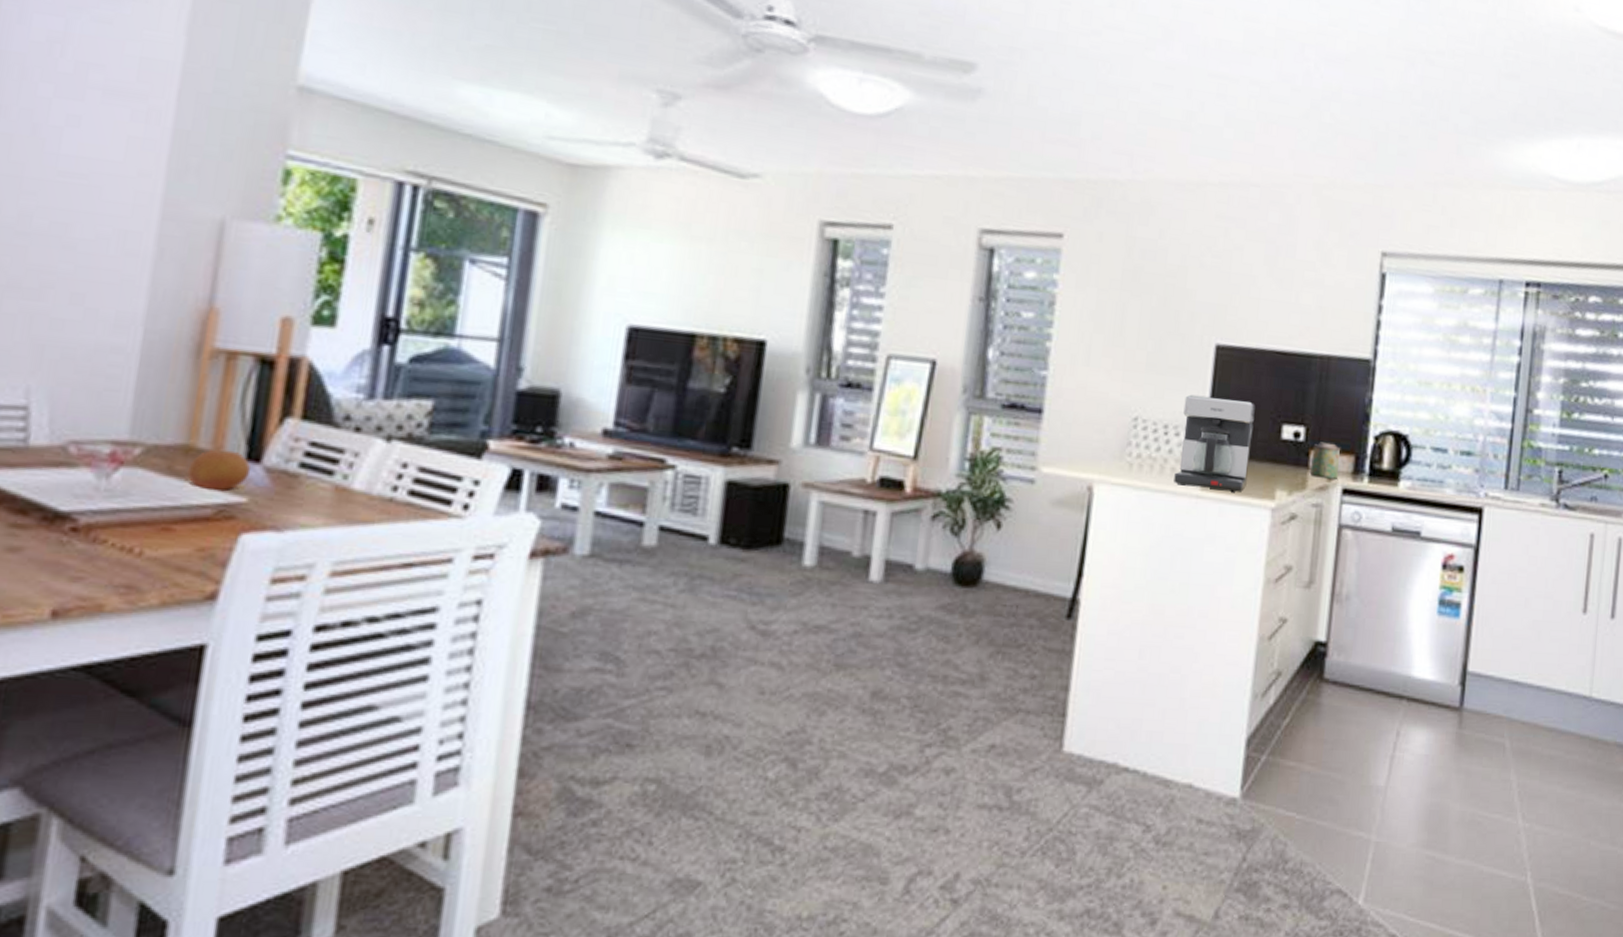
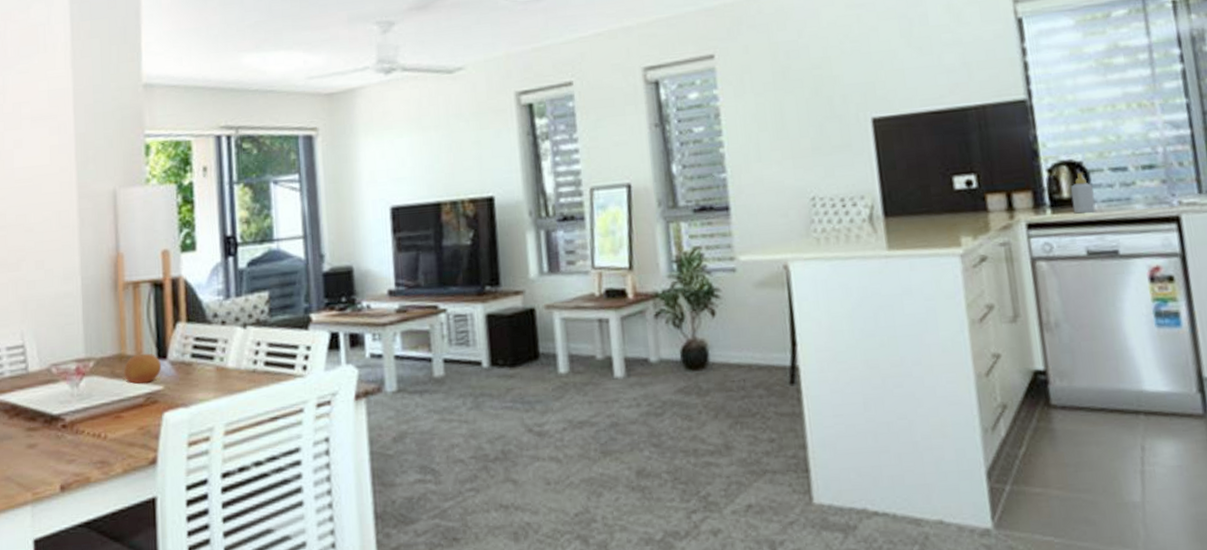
coffee maker: present [1174,394,1255,492] -> none [854,161,931,249]
canister: present [1309,442,1340,481] -> none [987,184,1020,219]
soap bottle: none [1389,445,1412,490] -> present [1070,172,1096,215]

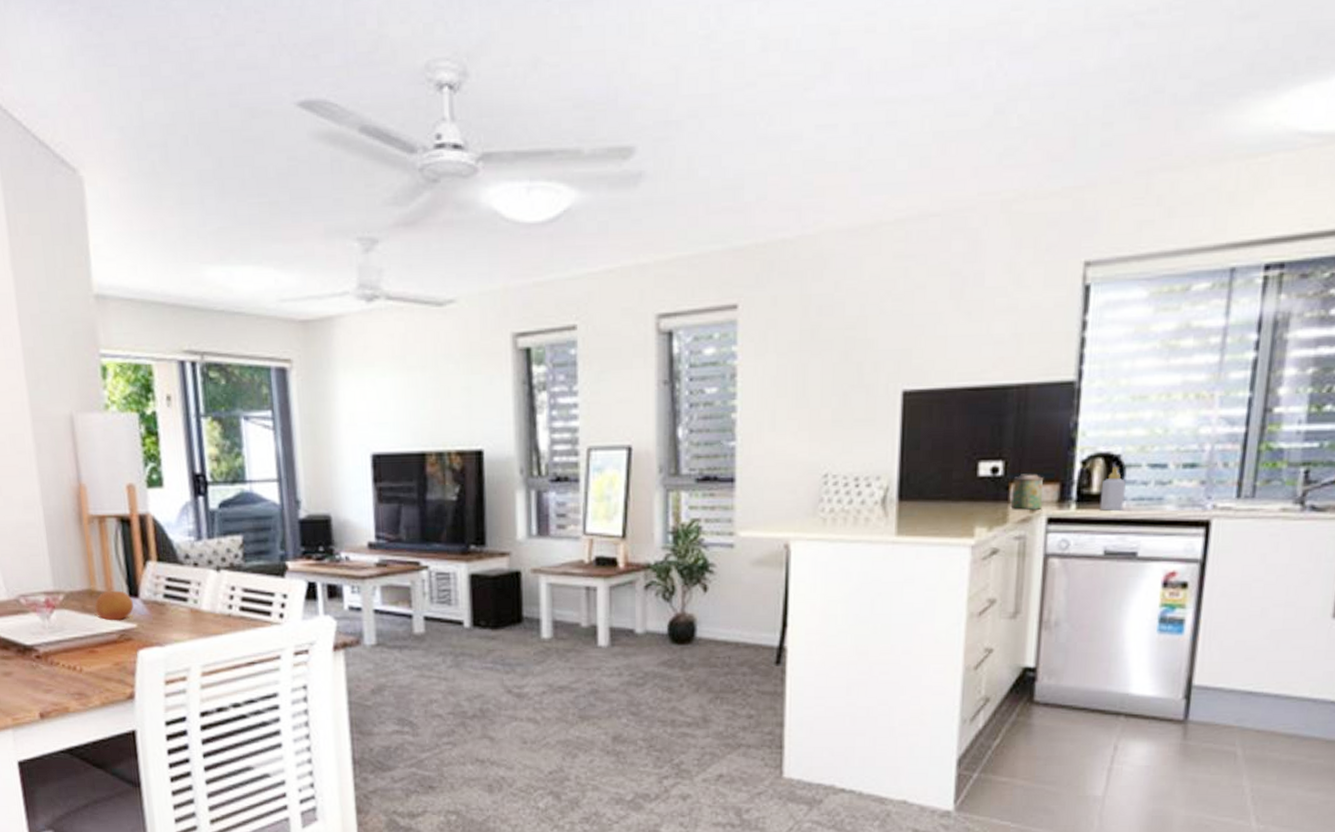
canister: none [987,184,1020,219] -> present [1010,474,1043,511]

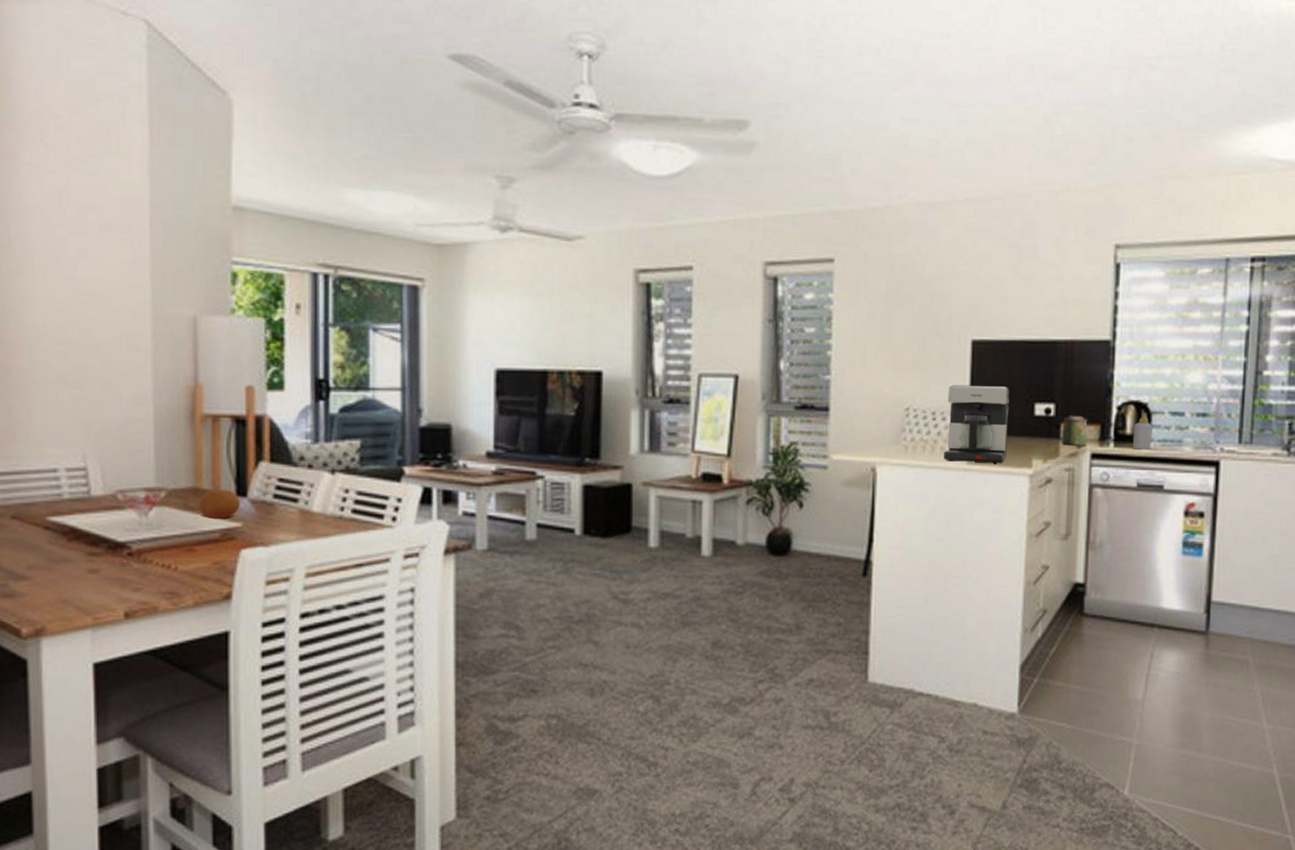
coffee maker: none [868,443,948,534] -> present [944,384,1010,463]

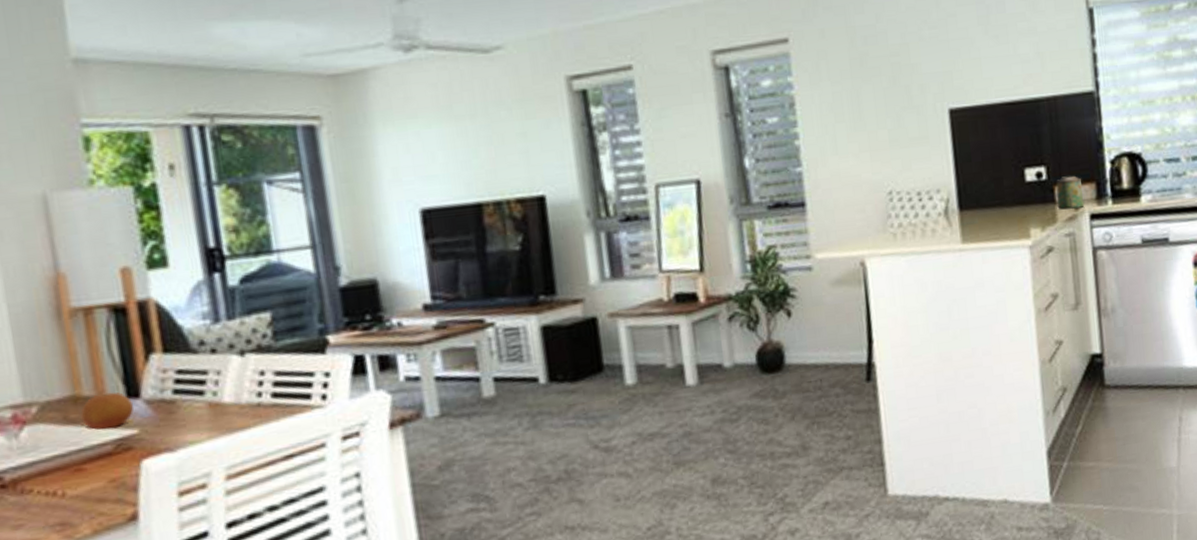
coffee maker: present [944,384,1010,463] -> none [930,154,1003,243]
soap bottle: present [1132,412,1153,451] -> none [1130,163,1151,204]

